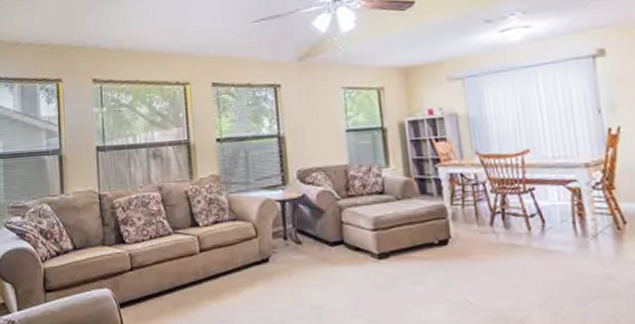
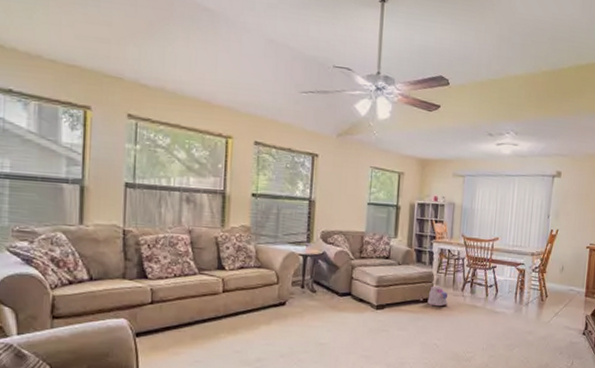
plush toy: none [444,222,474,250] -> present [427,286,448,307]

